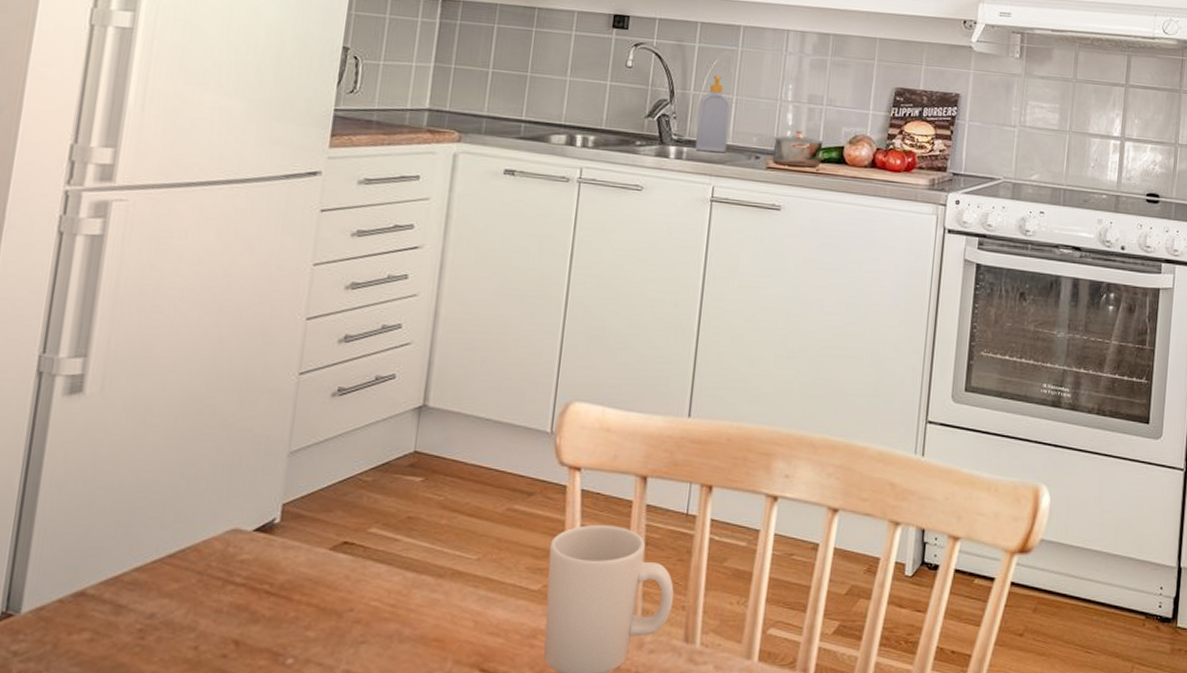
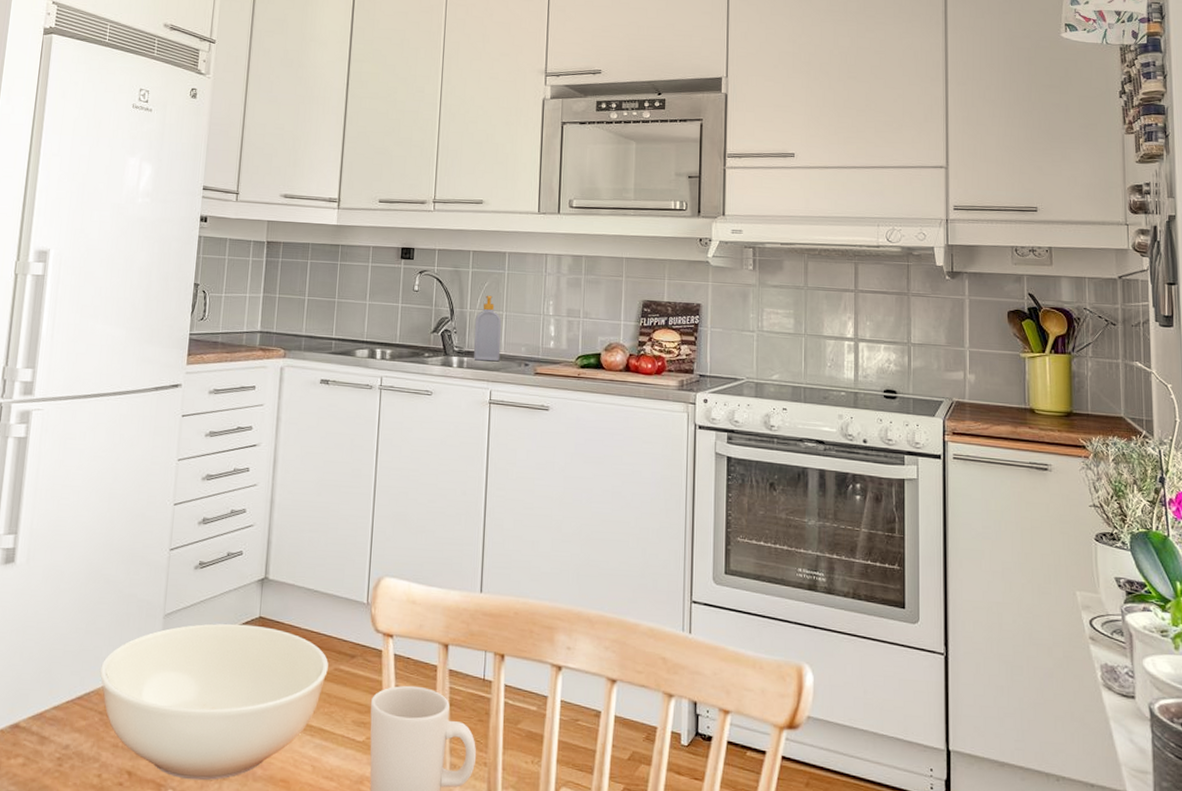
bowl: none [199,460,500,646] -> present [99,623,329,781]
cooking pot: present [772,129,824,168] -> none [539,339,582,373]

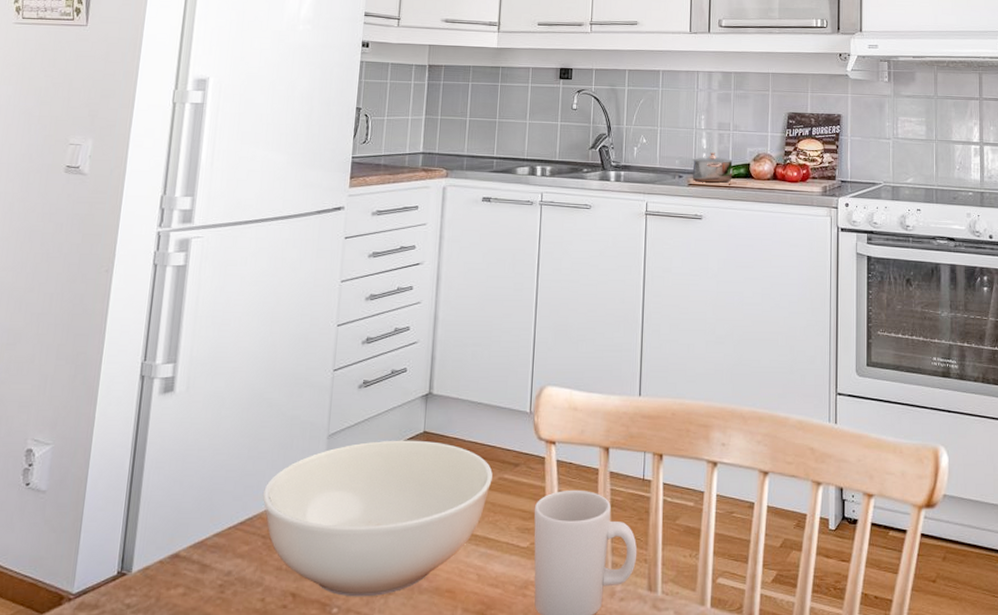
soap bottle: present [473,295,502,362] -> none [630,111,657,175]
cooking pot: none [539,339,582,373] -> present [692,151,733,183]

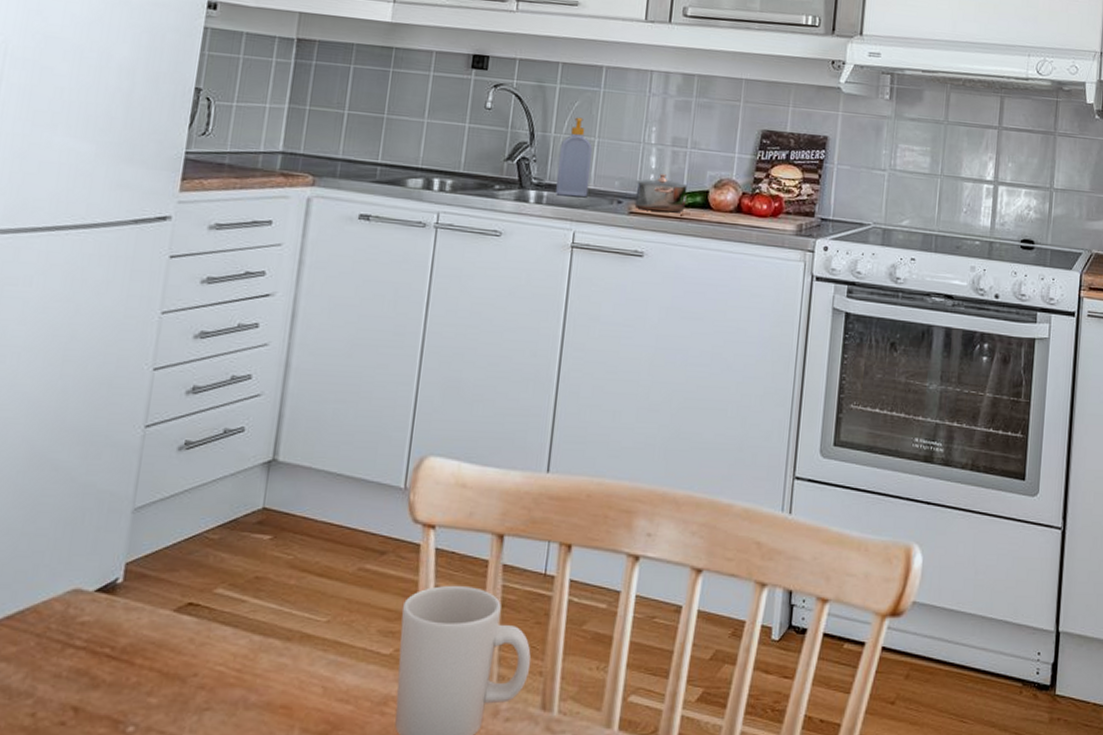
bowl: present [262,440,493,597] -> none [39,517,351,713]
soap bottle: none [630,111,657,175] -> present [555,117,593,198]

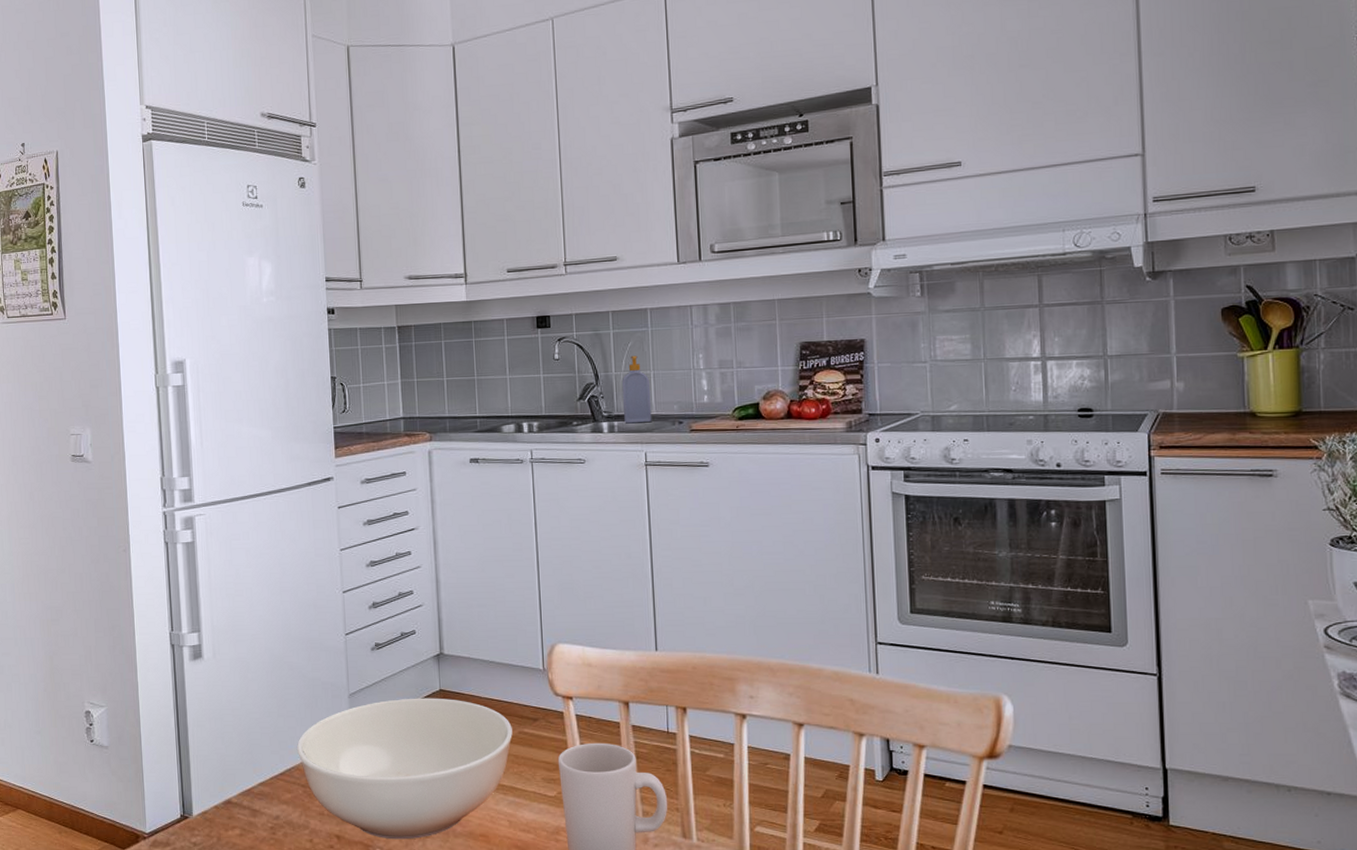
bowl: none [39,517,351,713] -> present [296,698,513,840]
cooking pot: present [634,173,688,213] -> none [693,392,740,427]

